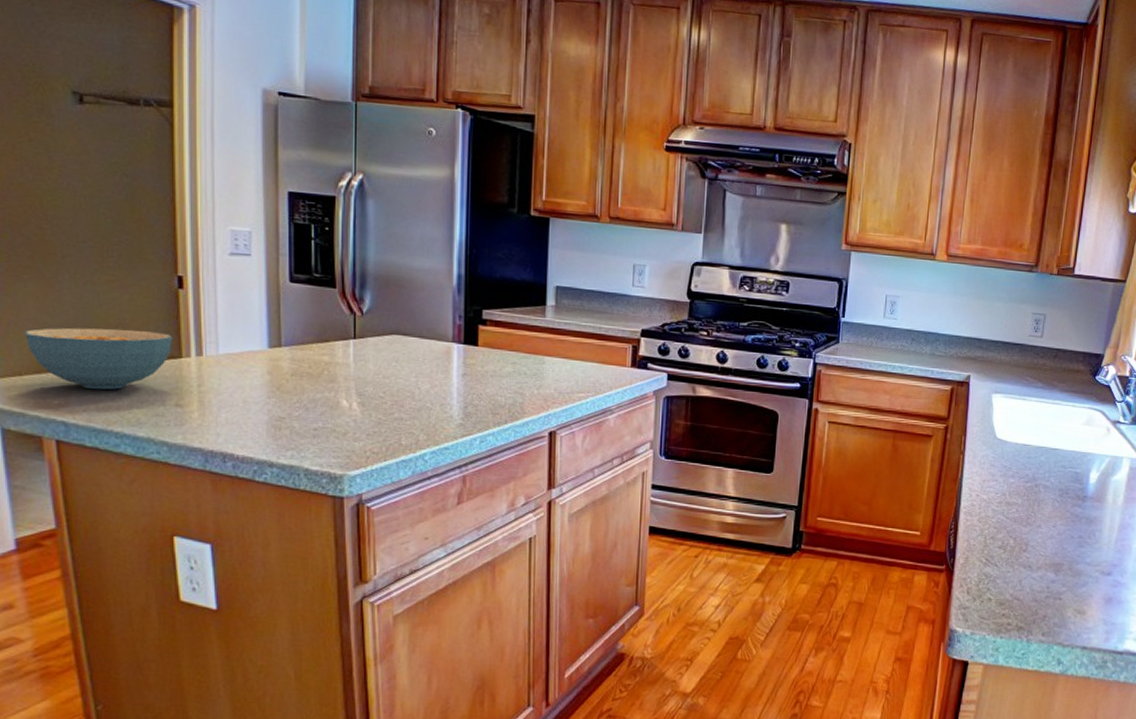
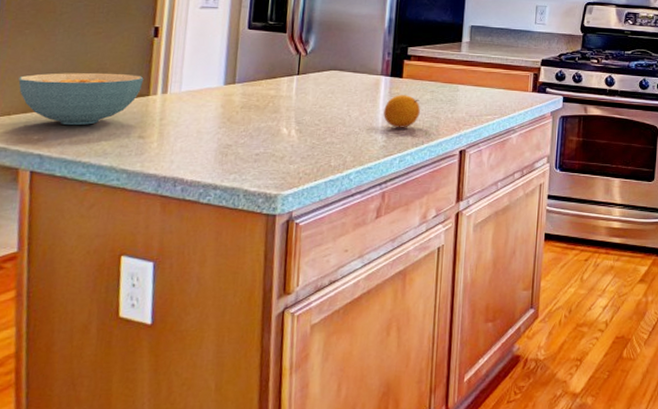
fruit: none [458,366,501,405] -> present [383,95,420,128]

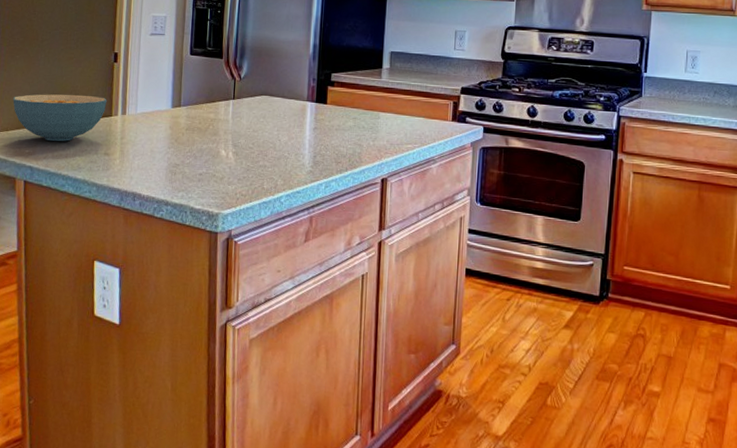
fruit: present [383,95,420,128] -> none [310,121,344,154]

